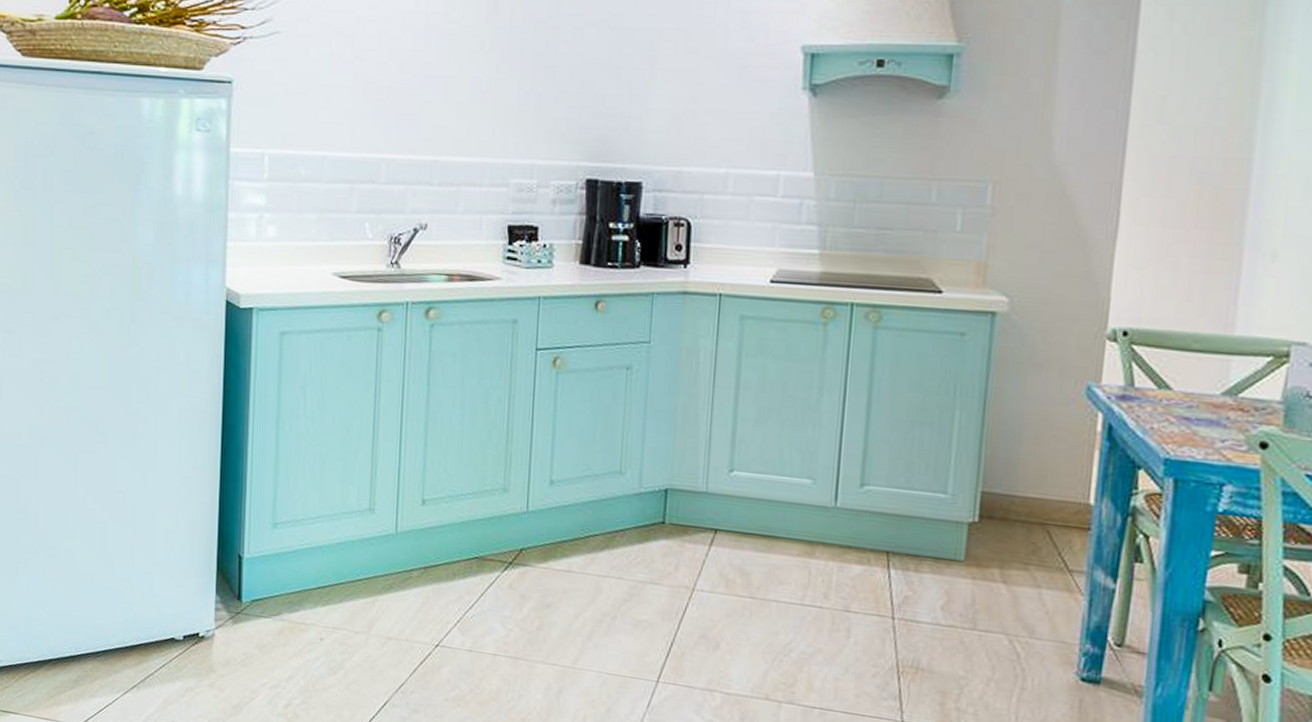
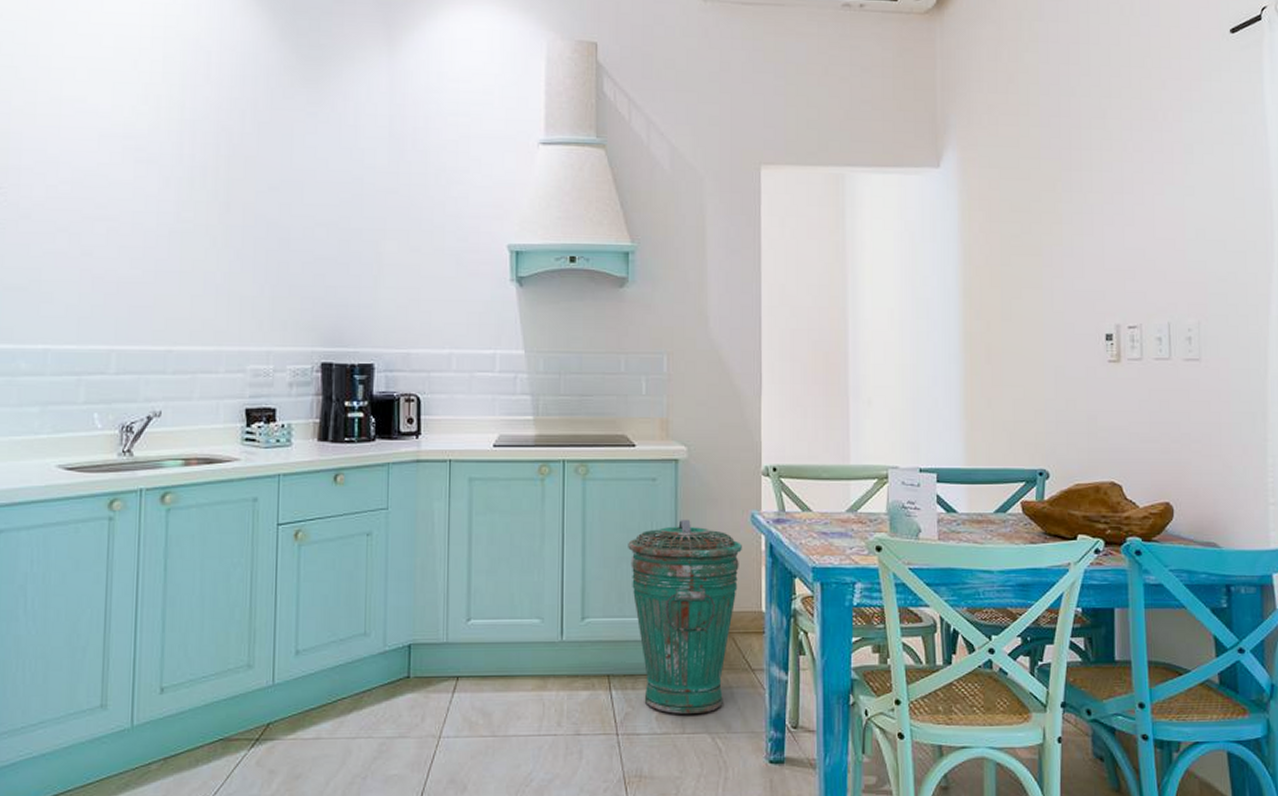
trash can: none [923,385,1071,611] -> present [628,520,742,714]

